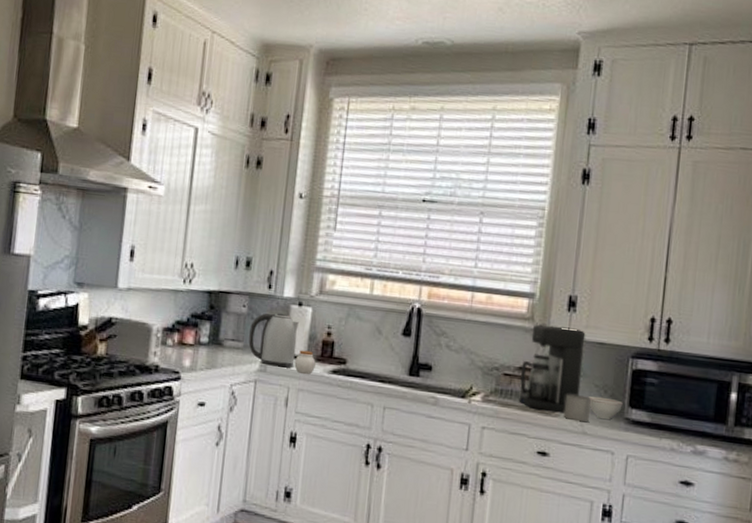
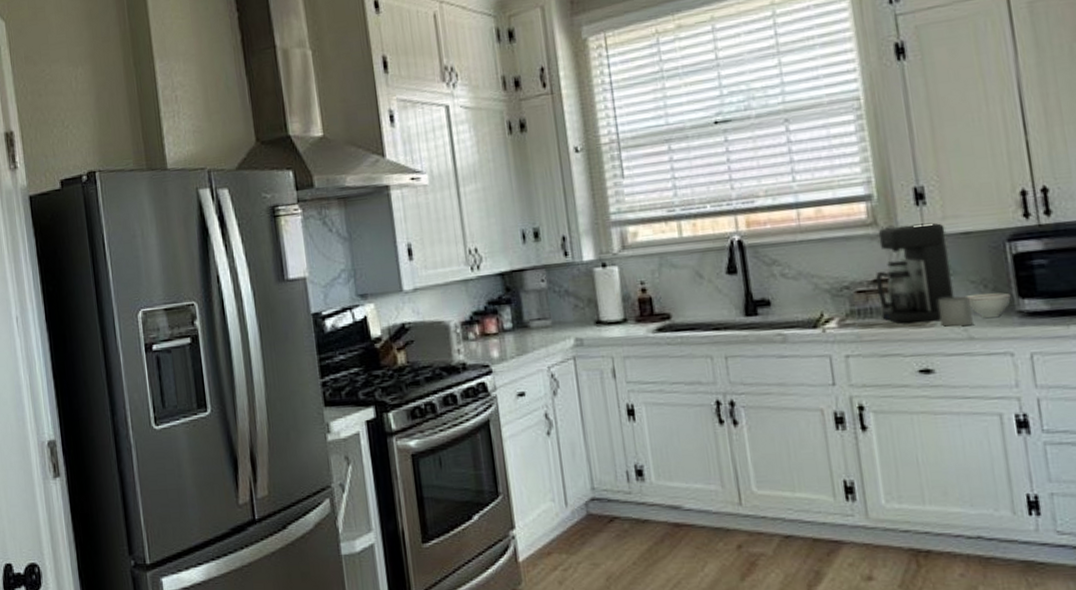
kettle: present [248,312,299,369] -> none [554,278,613,339]
jar: present [294,350,316,375] -> none [612,313,637,340]

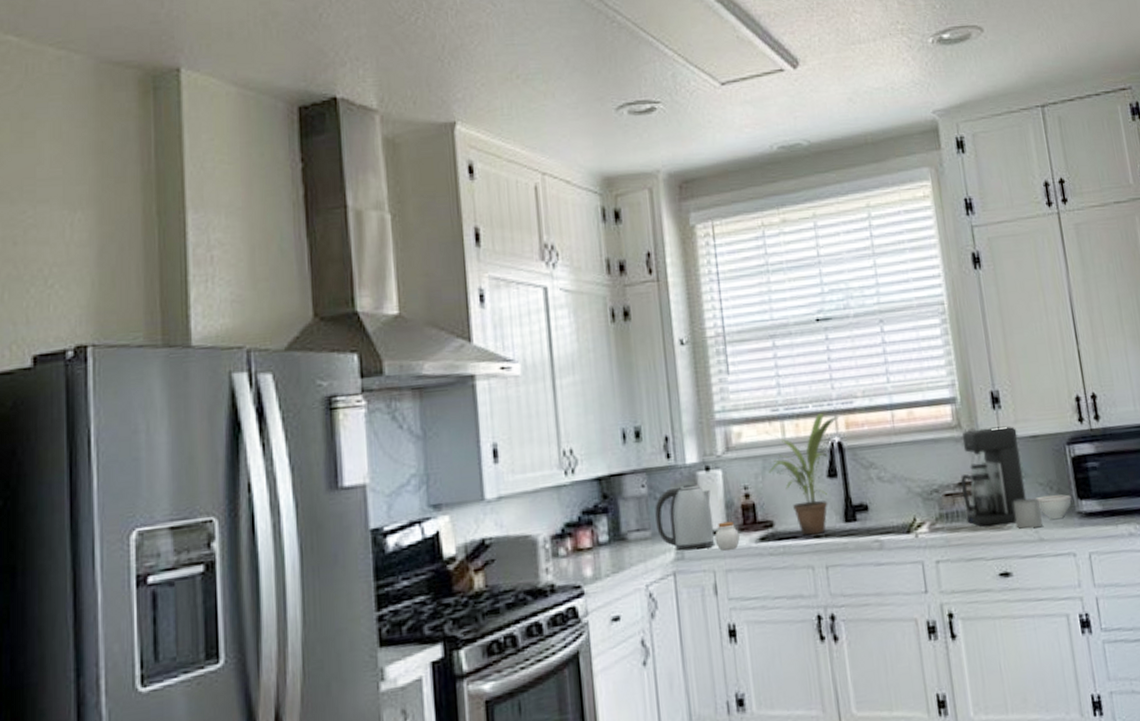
kettle: none [554,278,613,339] -> present [655,483,716,552]
jar: none [612,313,637,340] -> present [714,521,740,552]
potted plant: none [664,213,744,328] -> present [768,413,844,536]

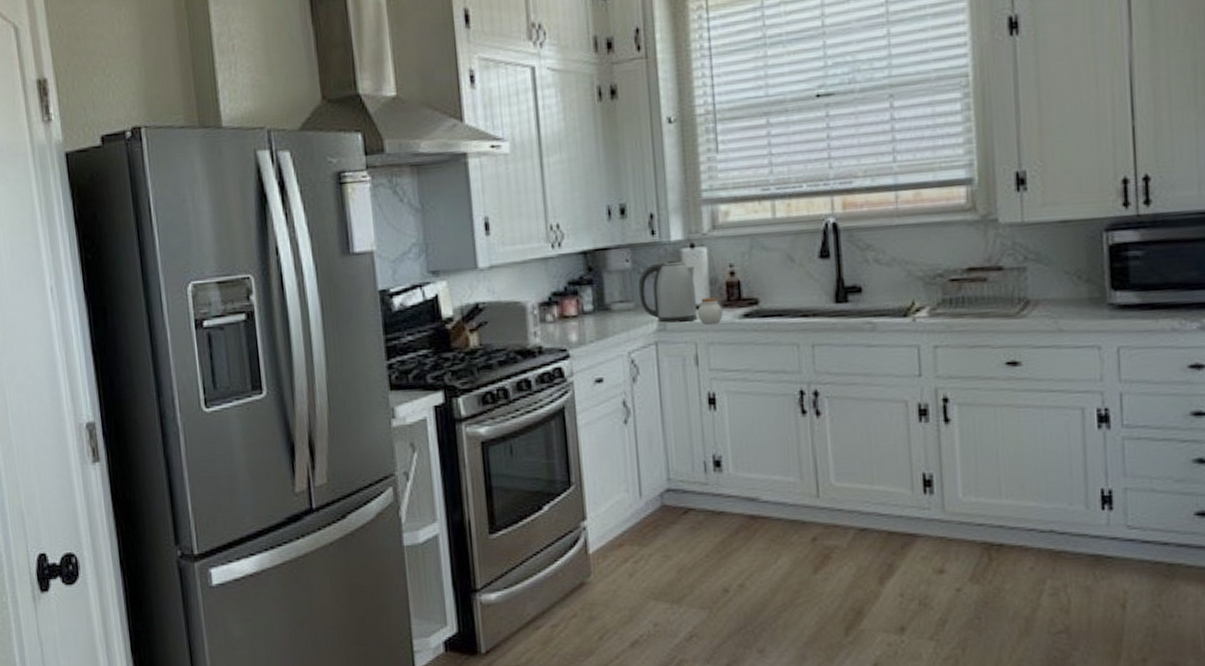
potted plant: present [768,413,844,536] -> none [755,193,840,315]
coffee maker: present [961,427,1027,527] -> none [971,210,1047,314]
mug: present [1012,498,1043,530] -> none [1030,287,1064,319]
bowl: present [1034,494,1072,520] -> none [1057,284,1103,311]

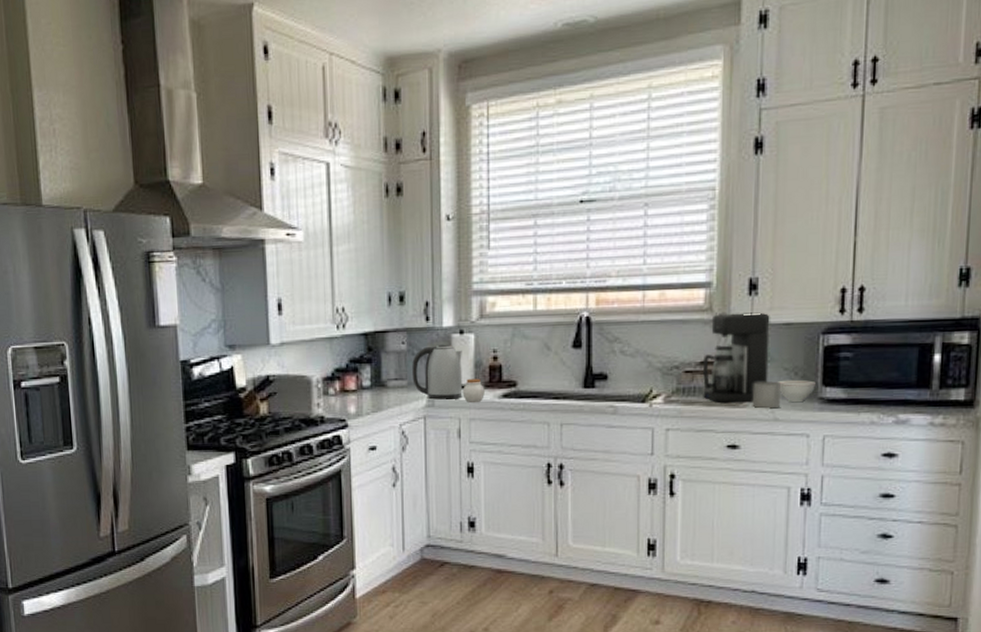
coffee maker: none [971,210,1047,314] -> present [703,312,770,403]
mug: none [1030,287,1064,319] -> present [752,381,781,409]
bowl: none [1057,284,1103,311] -> present [776,379,816,403]

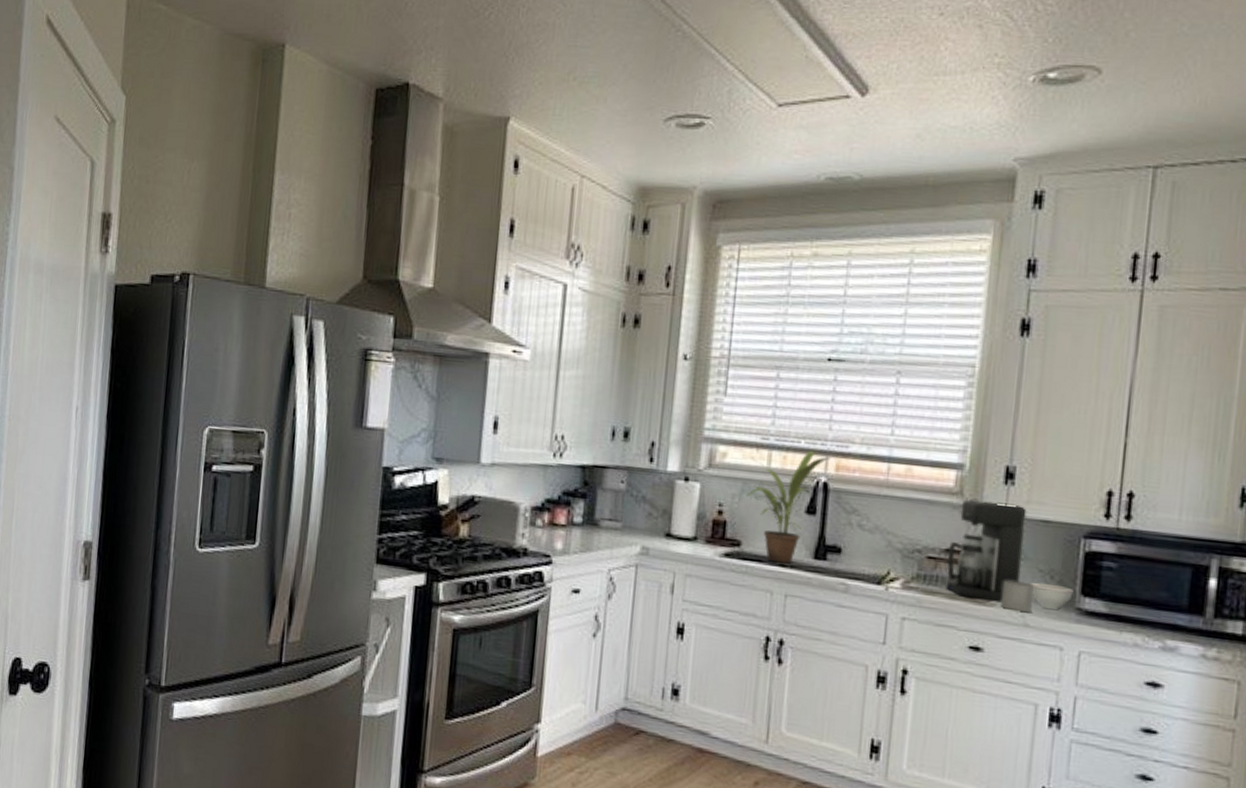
kettle: present [412,344,463,401] -> none [628,489,685,552]
jar: present [463,378,485,404] -> none [680,530,705,559]
potted plant: none [517,290,593,397] -> present [746,451,832,564]

